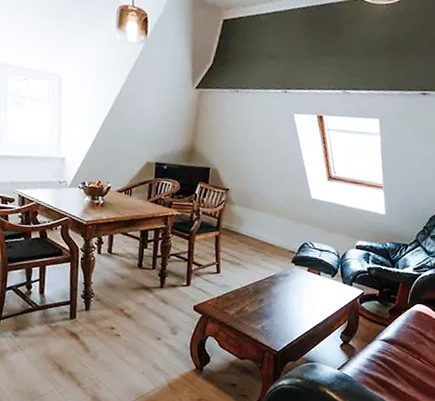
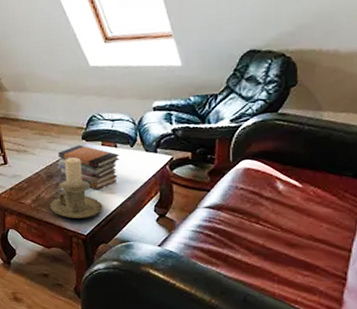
candle holder: none [251,277,298,336] -> present [50,157,103,219]
book stack: none [266,267,321,310] -> present [57,144,119,189]

